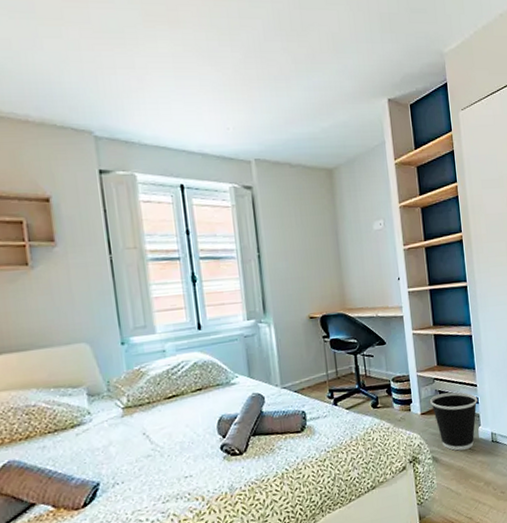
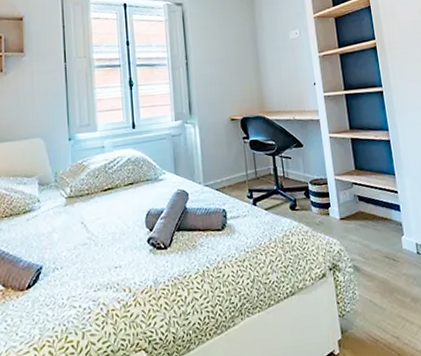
wastebasket: present [430,391,478,451] -> none [349,197,400,261]

